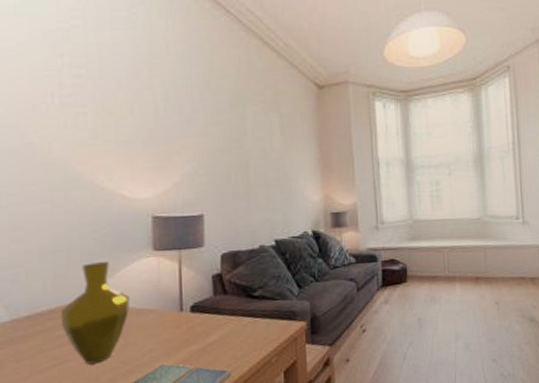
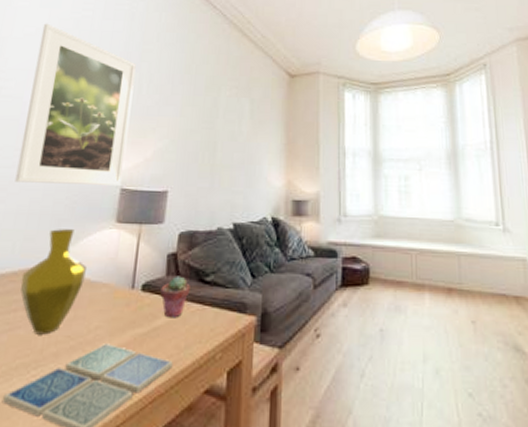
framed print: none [24,36,152,220] -> present [15,23,136,185]
potted succulent: none [210,294,240,333] -> present [160,276,190,318]

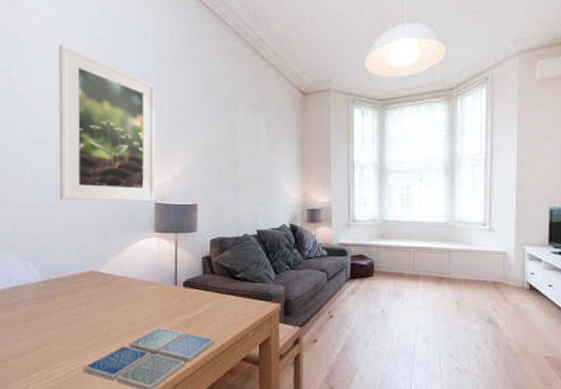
vase: present [20,229,86,335] -> none [81,239,134,322]
potted succulent: present [160,276,190,318] -> none [199,274,224,307]

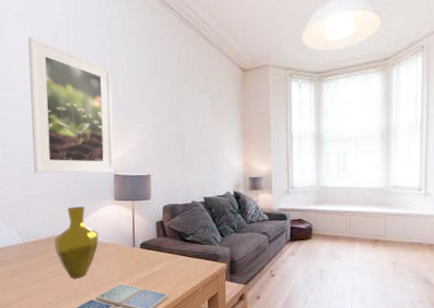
vase: none [81,239,134,322] -> present [54,207,99,279]

